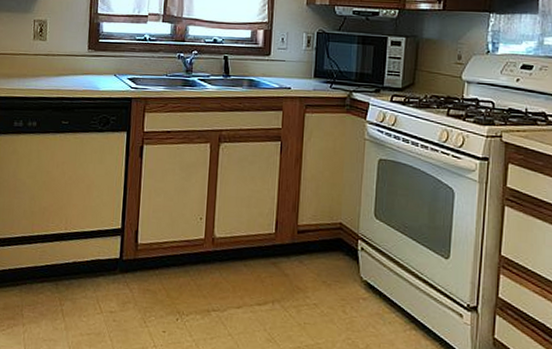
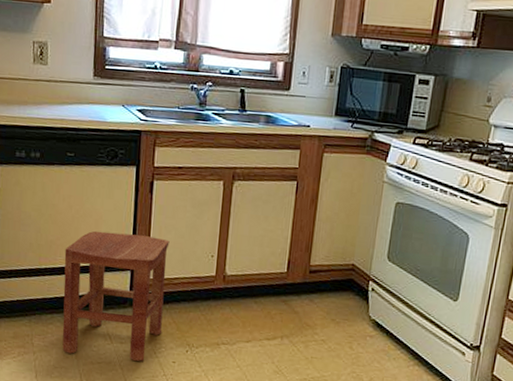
stool: none [52,196,159,332] -> present [62,230,170,362]

